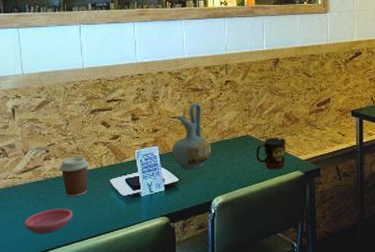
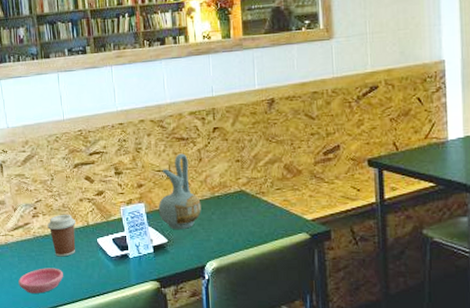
mug: present [255,137,286,170] -> none [251,192,288,231]

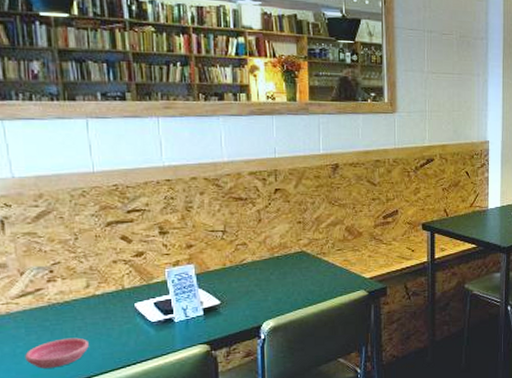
coffee cup: present [47,214,76,257] -> none [68,277,108,325]
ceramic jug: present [158,153,201,230] -> none [210,213,259,291]

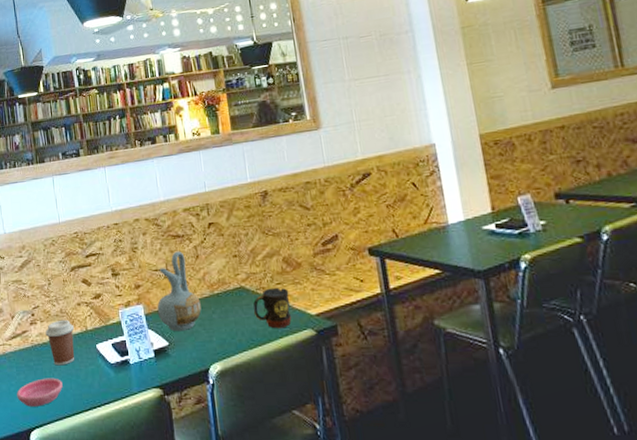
coffee cup: none [68,277,108,325] -> present [45,319,75,366]
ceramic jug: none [210,213,259,291] -> present [157,251,202,332]
mug: none [312,253,348,290] -> present [253,287,292,329]

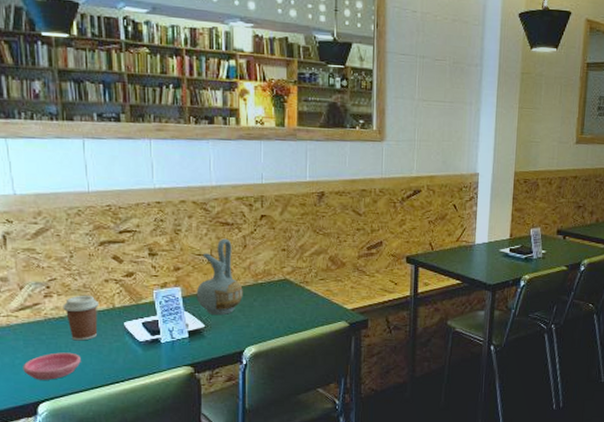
mug: present [253,287,292,329] -> none [294,282,330,319]

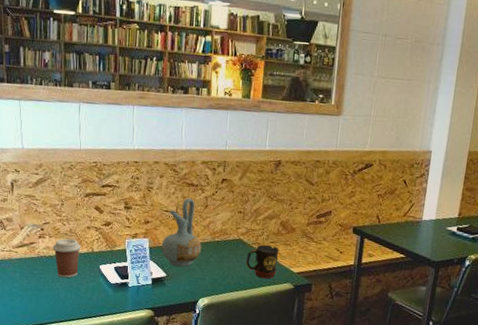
saucer: present [23,352,81,380] -> none [18,286,63,309]
mug: none [294,282,330,319] -> present [245,244,279,279]

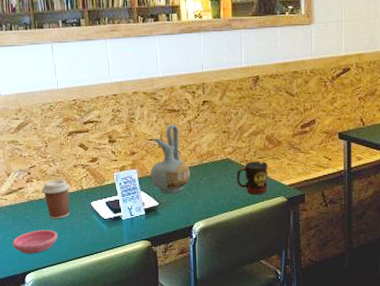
saucer: none [18,286,63,309] -> present [12,229,58,254]

